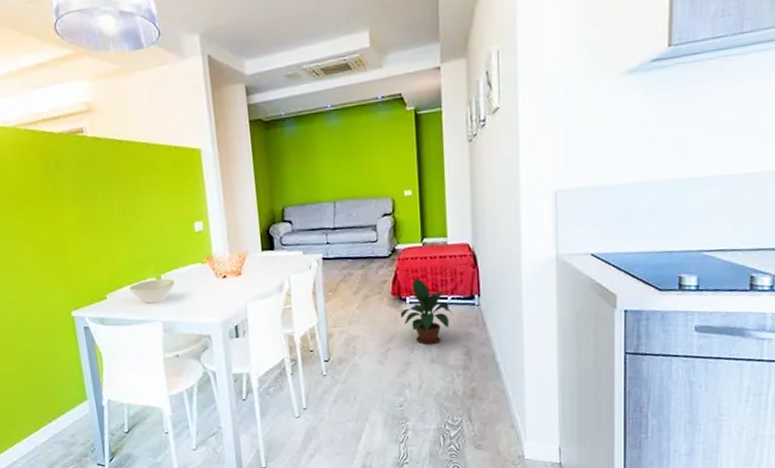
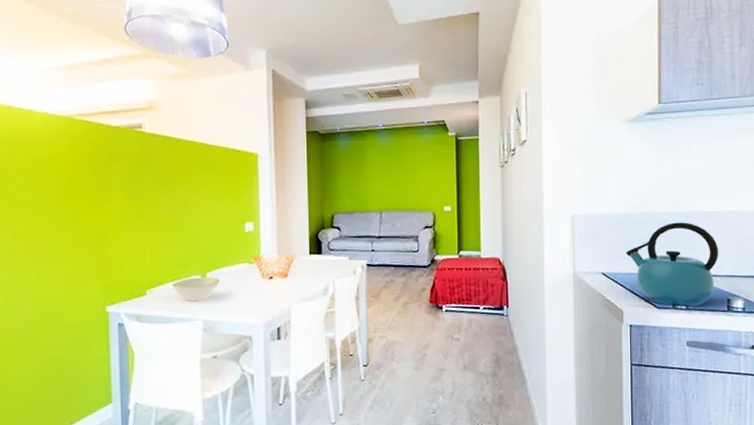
potted plant: present [400,278,453,345] -> none [437,288,484,352]
kettle: none [620,189,742,288] -> present [625,222,719,307]

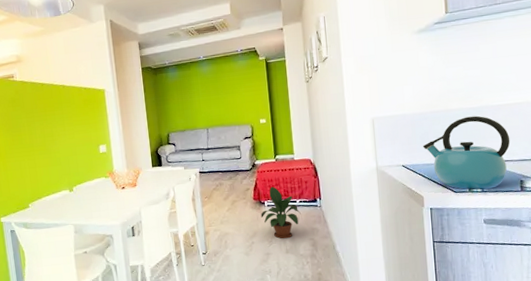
bowl: present [172,277,220,302] -> none [48,190,84,210]
potted plant: none [437,288,484,352] -> present [261,186,301,239]

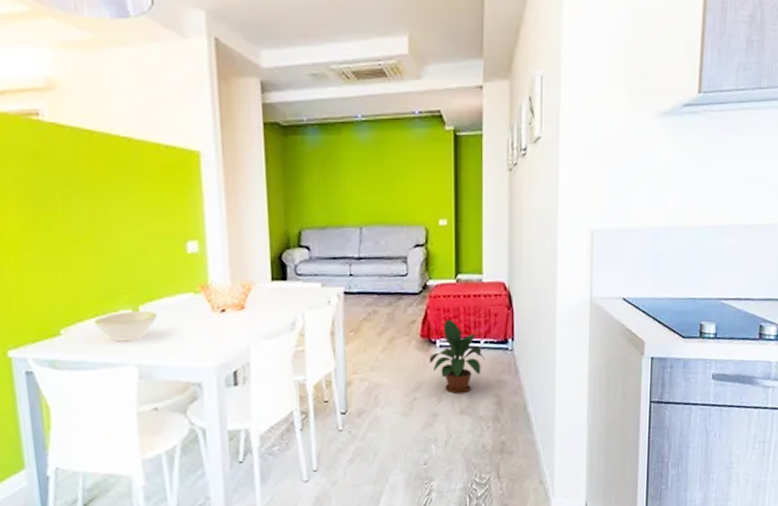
bowl: none [48,190,84,210] -> present [94,310,157,342]
kettle: present [422,115,510,190] -> none [650,237,755,336]

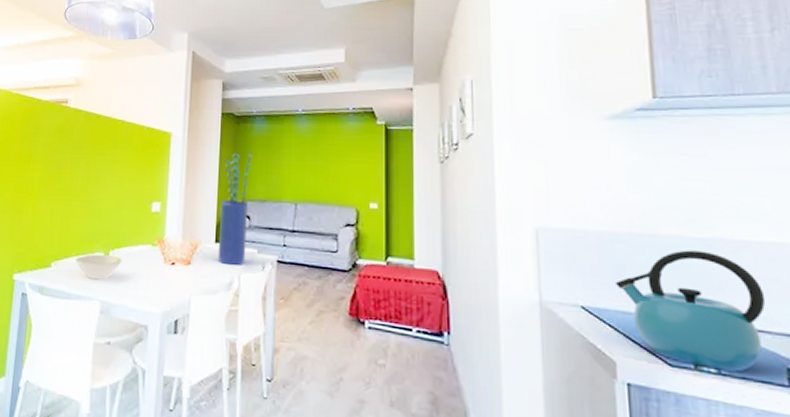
vase: none [274,169,309,303] -> present [217,151,254,265]
potted plant: present [429,318,485,394] -> none [357,300,417,384]
kettle: none [650,237,755,336] -> present [614,250,766,372]

